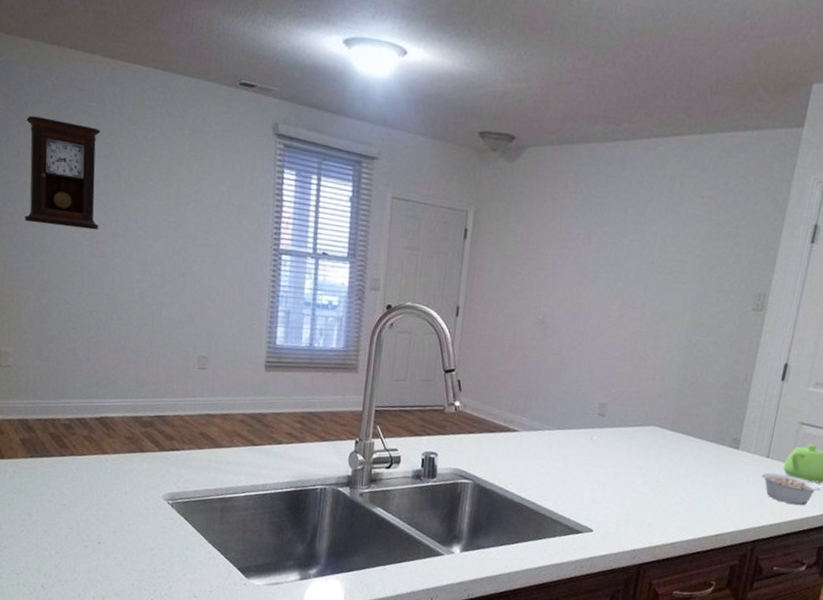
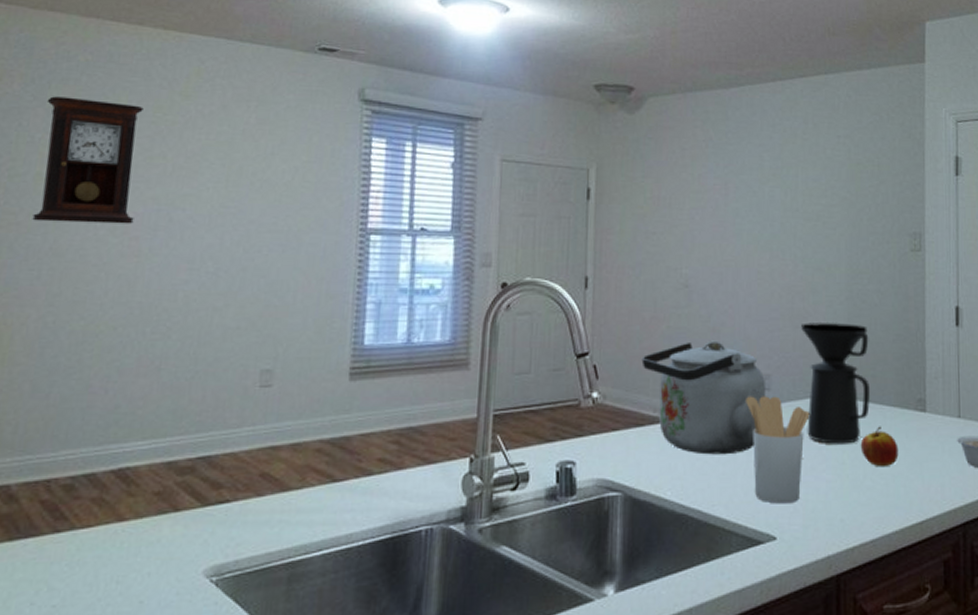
kettle: none [498,370,602,463] -> present [641,340,765,455]
utensil holder: none [580,419,636,507] -> present [746,396,810,504]
coffee maker: none [631,364,699,467] -> present [800,323,870,444]
apple: none [675,456,709,489] -> present [860,426,899,467]

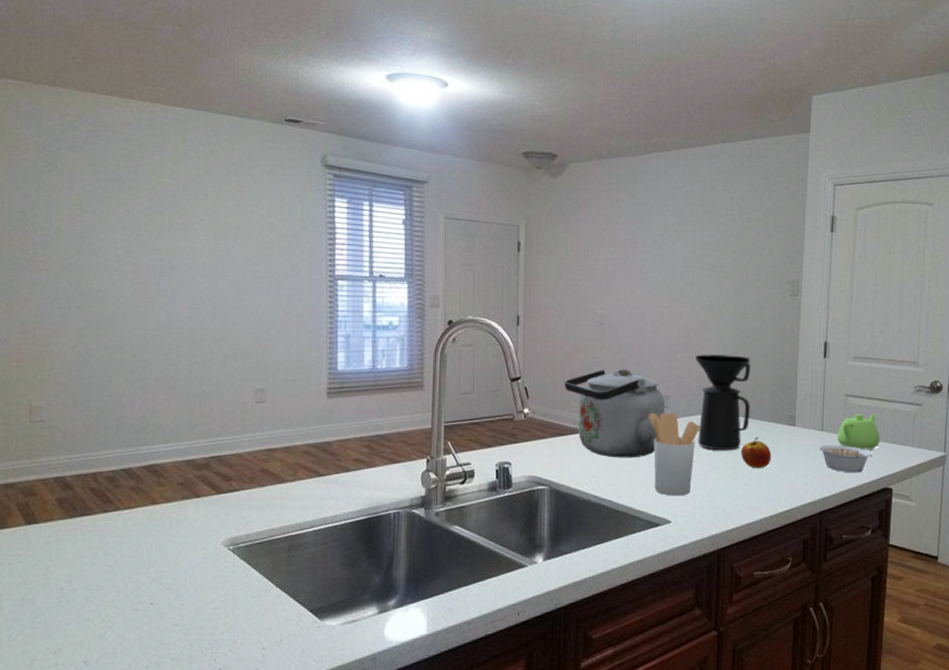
pendulum clock: present [32,96,144,224] -> none [58,161,141,271]

